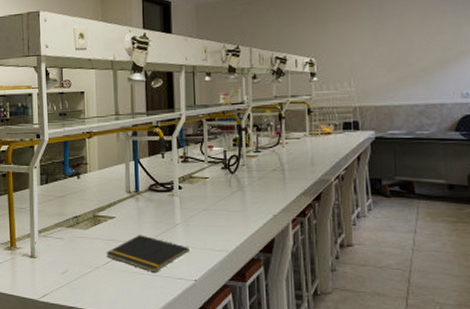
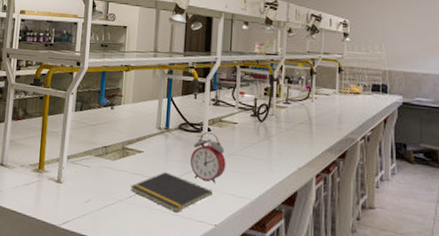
alarm clock: none [164,189,200,239] -> present [190,131,226,183]

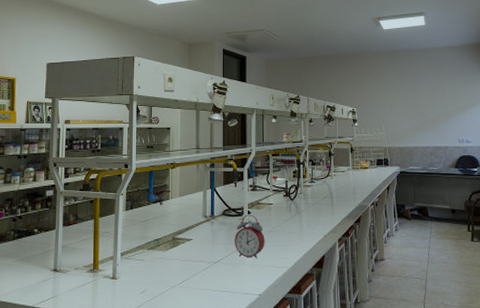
notepad: present [131,172,213,212] -> none [183,255,255,289]

